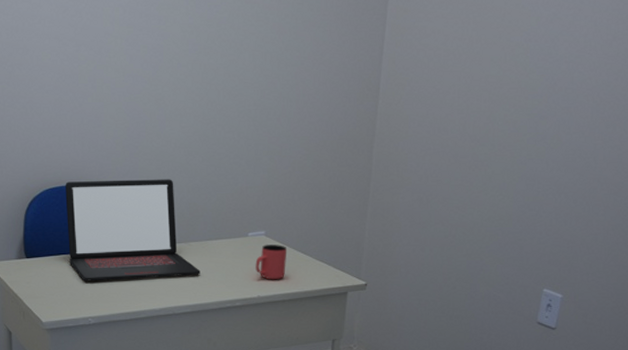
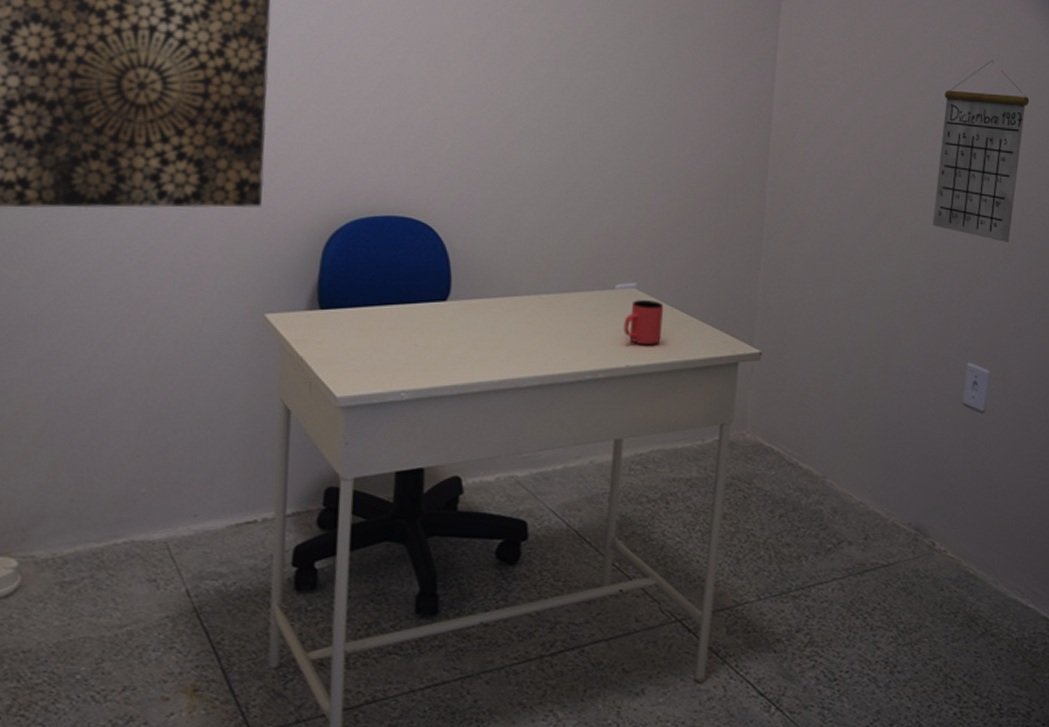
laptop: present [65,179,200,281] -> none [379,211,554,343]
calendar: none [520,20,619,186] -> present [933,60,1030,242]

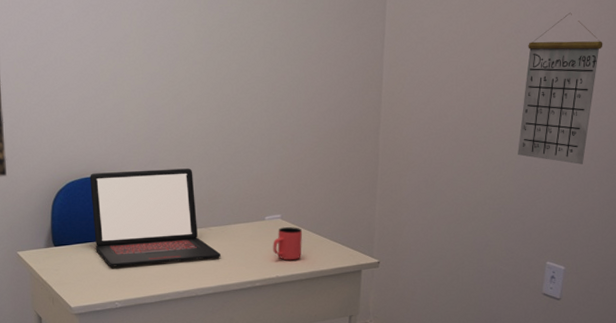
laptop: none [379,211,554,343] -> present [90,168,221,267]

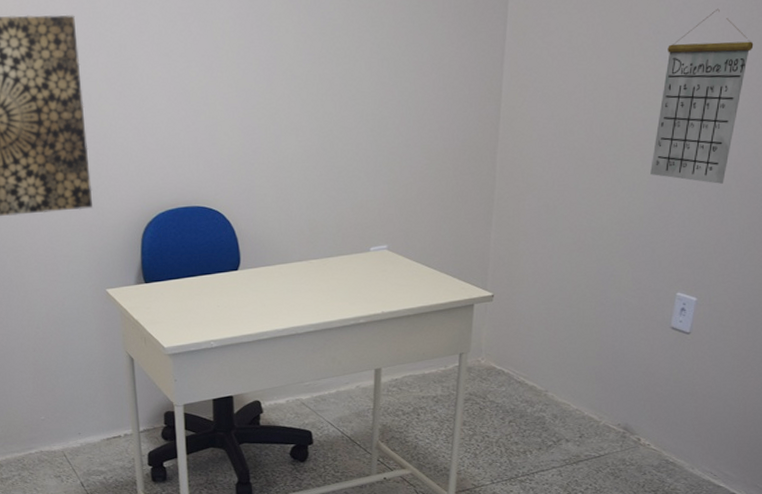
laptop: present [90,168,221,267] -> none [181,195,323,305]
cup: present [273,227,303,261] -> none [378,258,411,295]

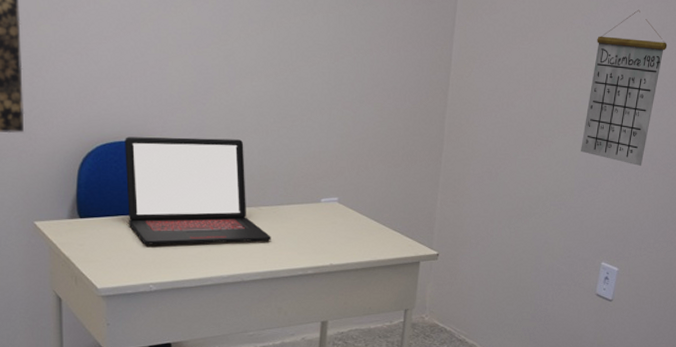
laptop: none [181,195,323,305] -> present [125,137,271,245]

